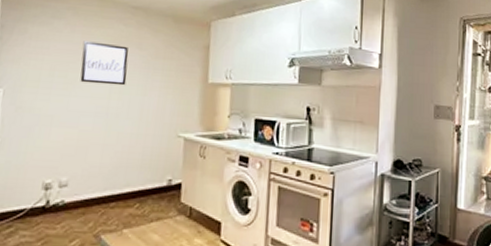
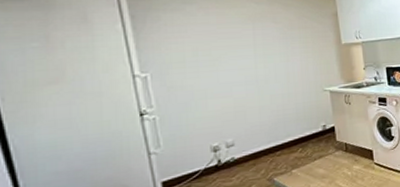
wall art: present [80,41,129,86] -> none [219,21,269,58]

